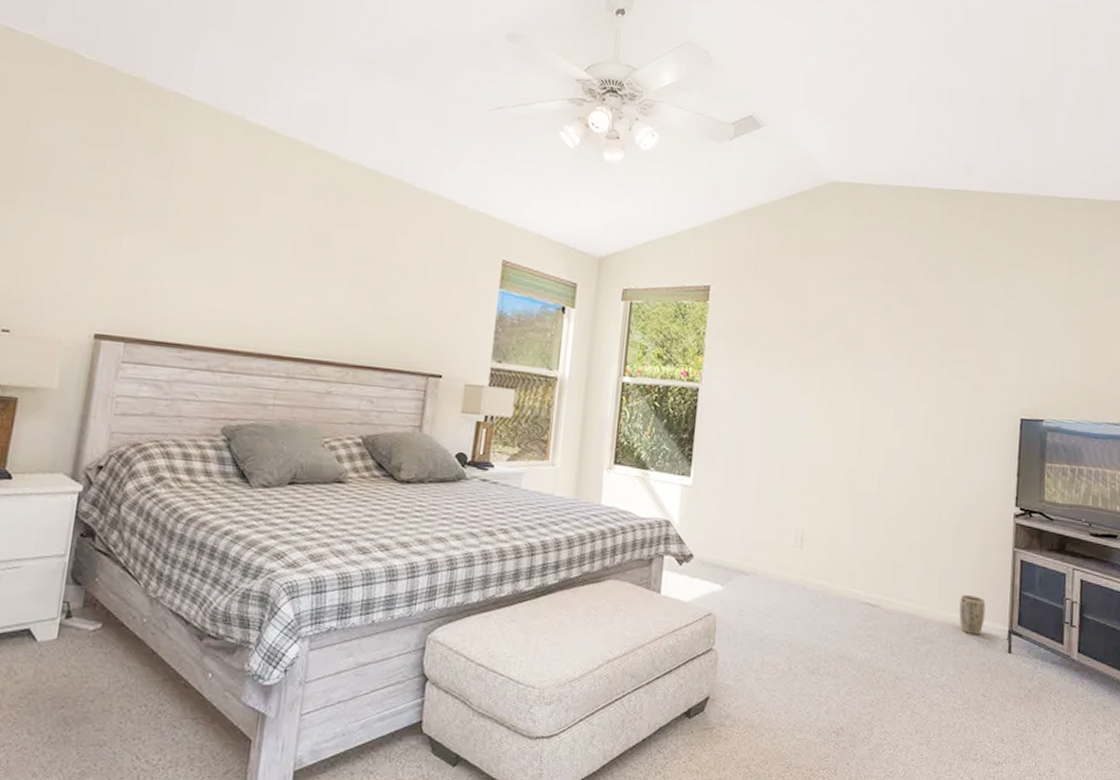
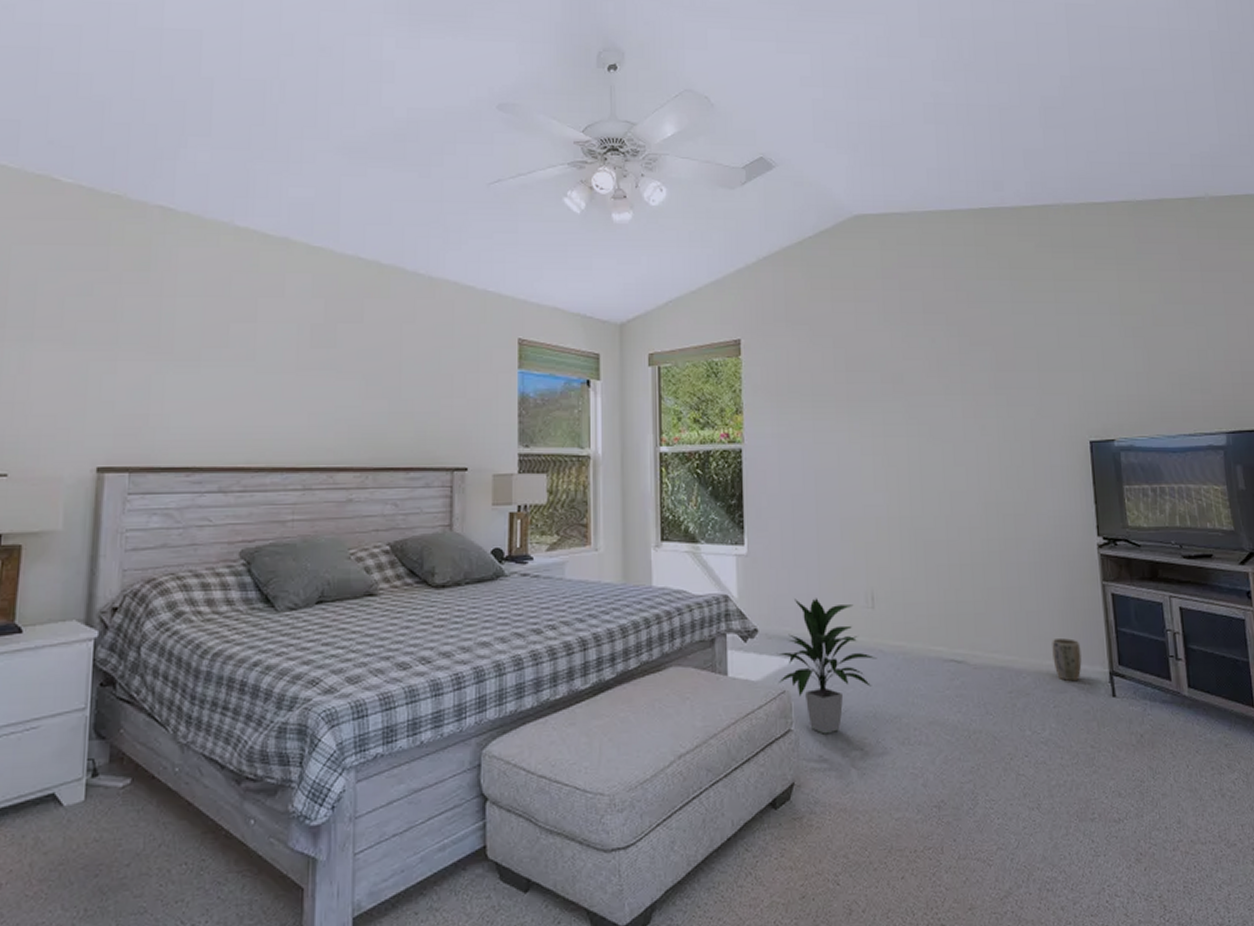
indoor plant: none [707,531,799,657] -> present [777,598,877,734]

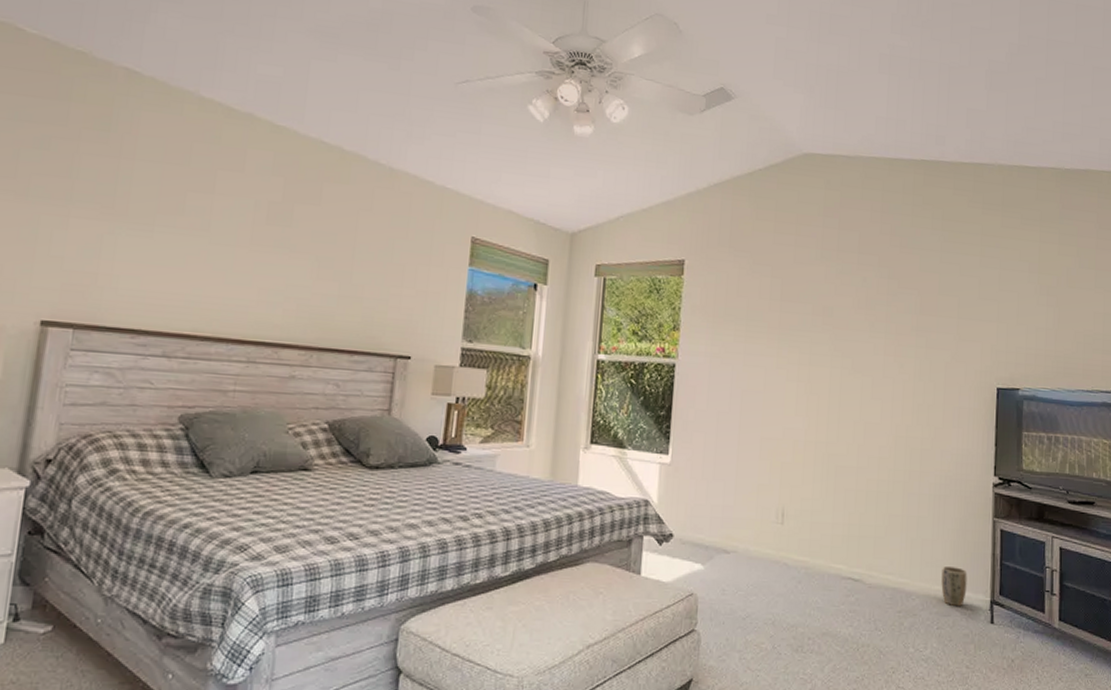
indoor plant: present [777,598,877,734] -> none [688,509,781,637]

